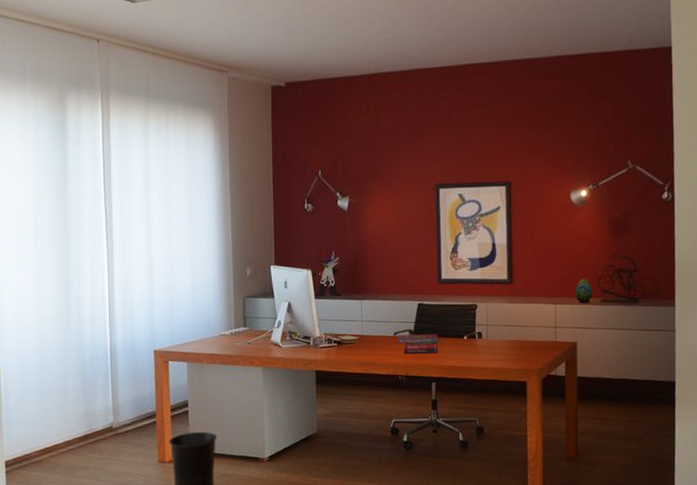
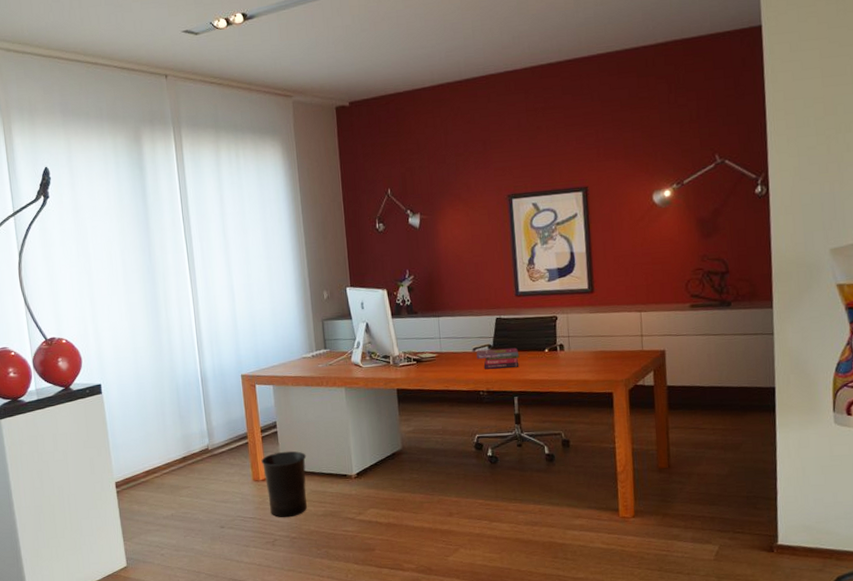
decorative sculpture: present [575,278,593,304] -> none [661,283,681,310]

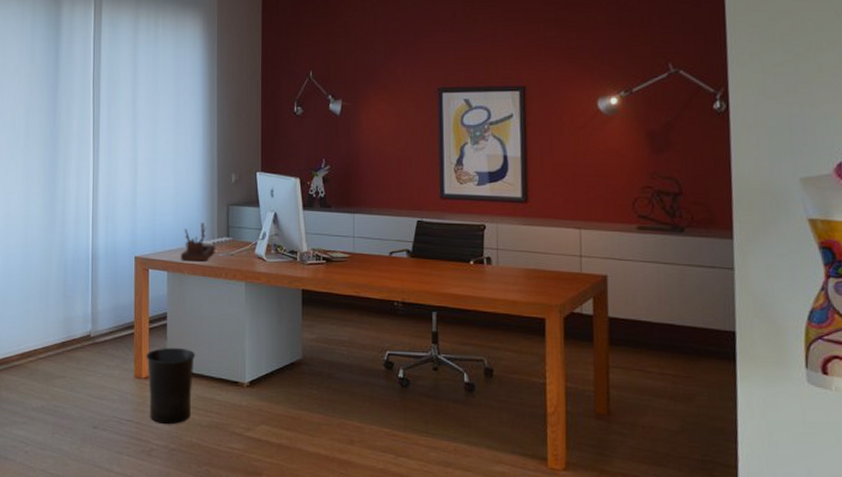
desk organizer: none [284,338,316,375] -> present [181,223,216,261]
books: present [476,347,520,370] -> none [393,255,441,278]

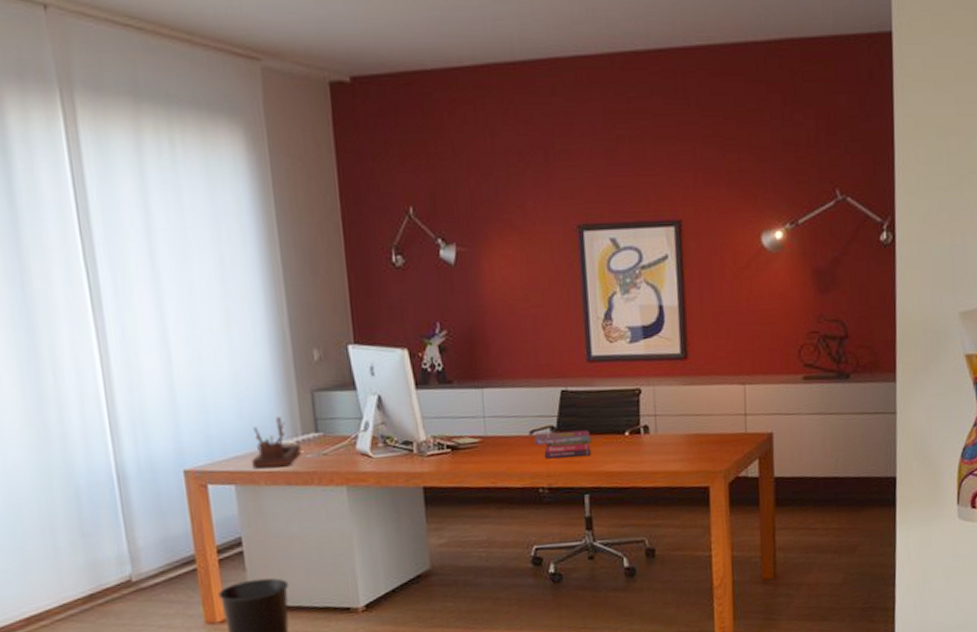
books: none [393,255,441,278] -> present [534,430,592,459]

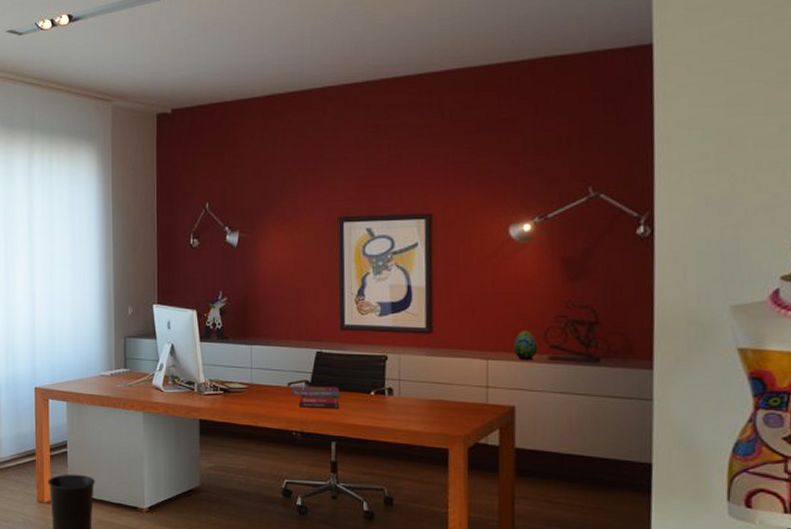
desk organizer: present [252,417,302,470] -> none [80,355,114,392]
decorative sculpture: none [770,349,793,383] -> present [514,330,538,361]

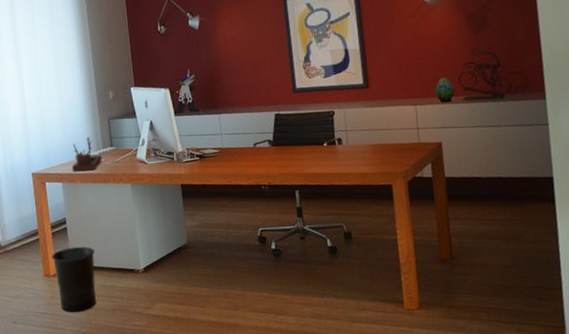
desk organizer: none [80,355,114,392] -> present [72,137,103,172]
books: present [292,386,341,408] -> none [257,142,299,164]

